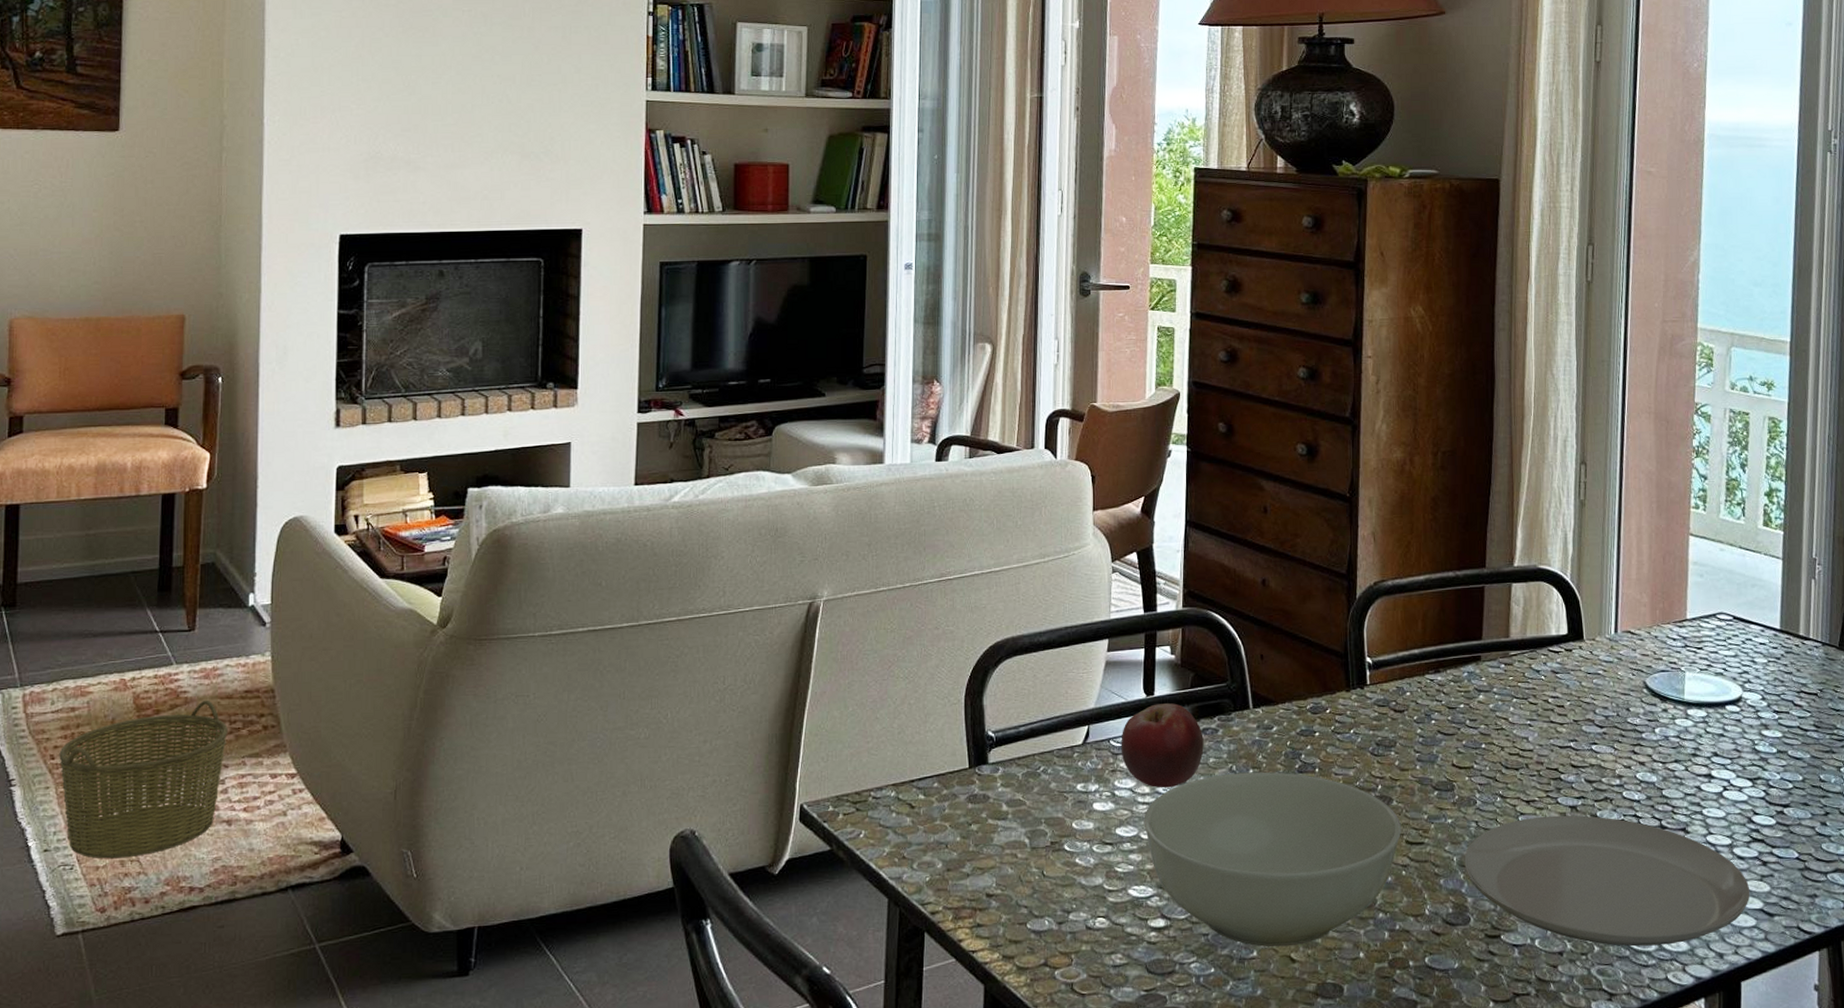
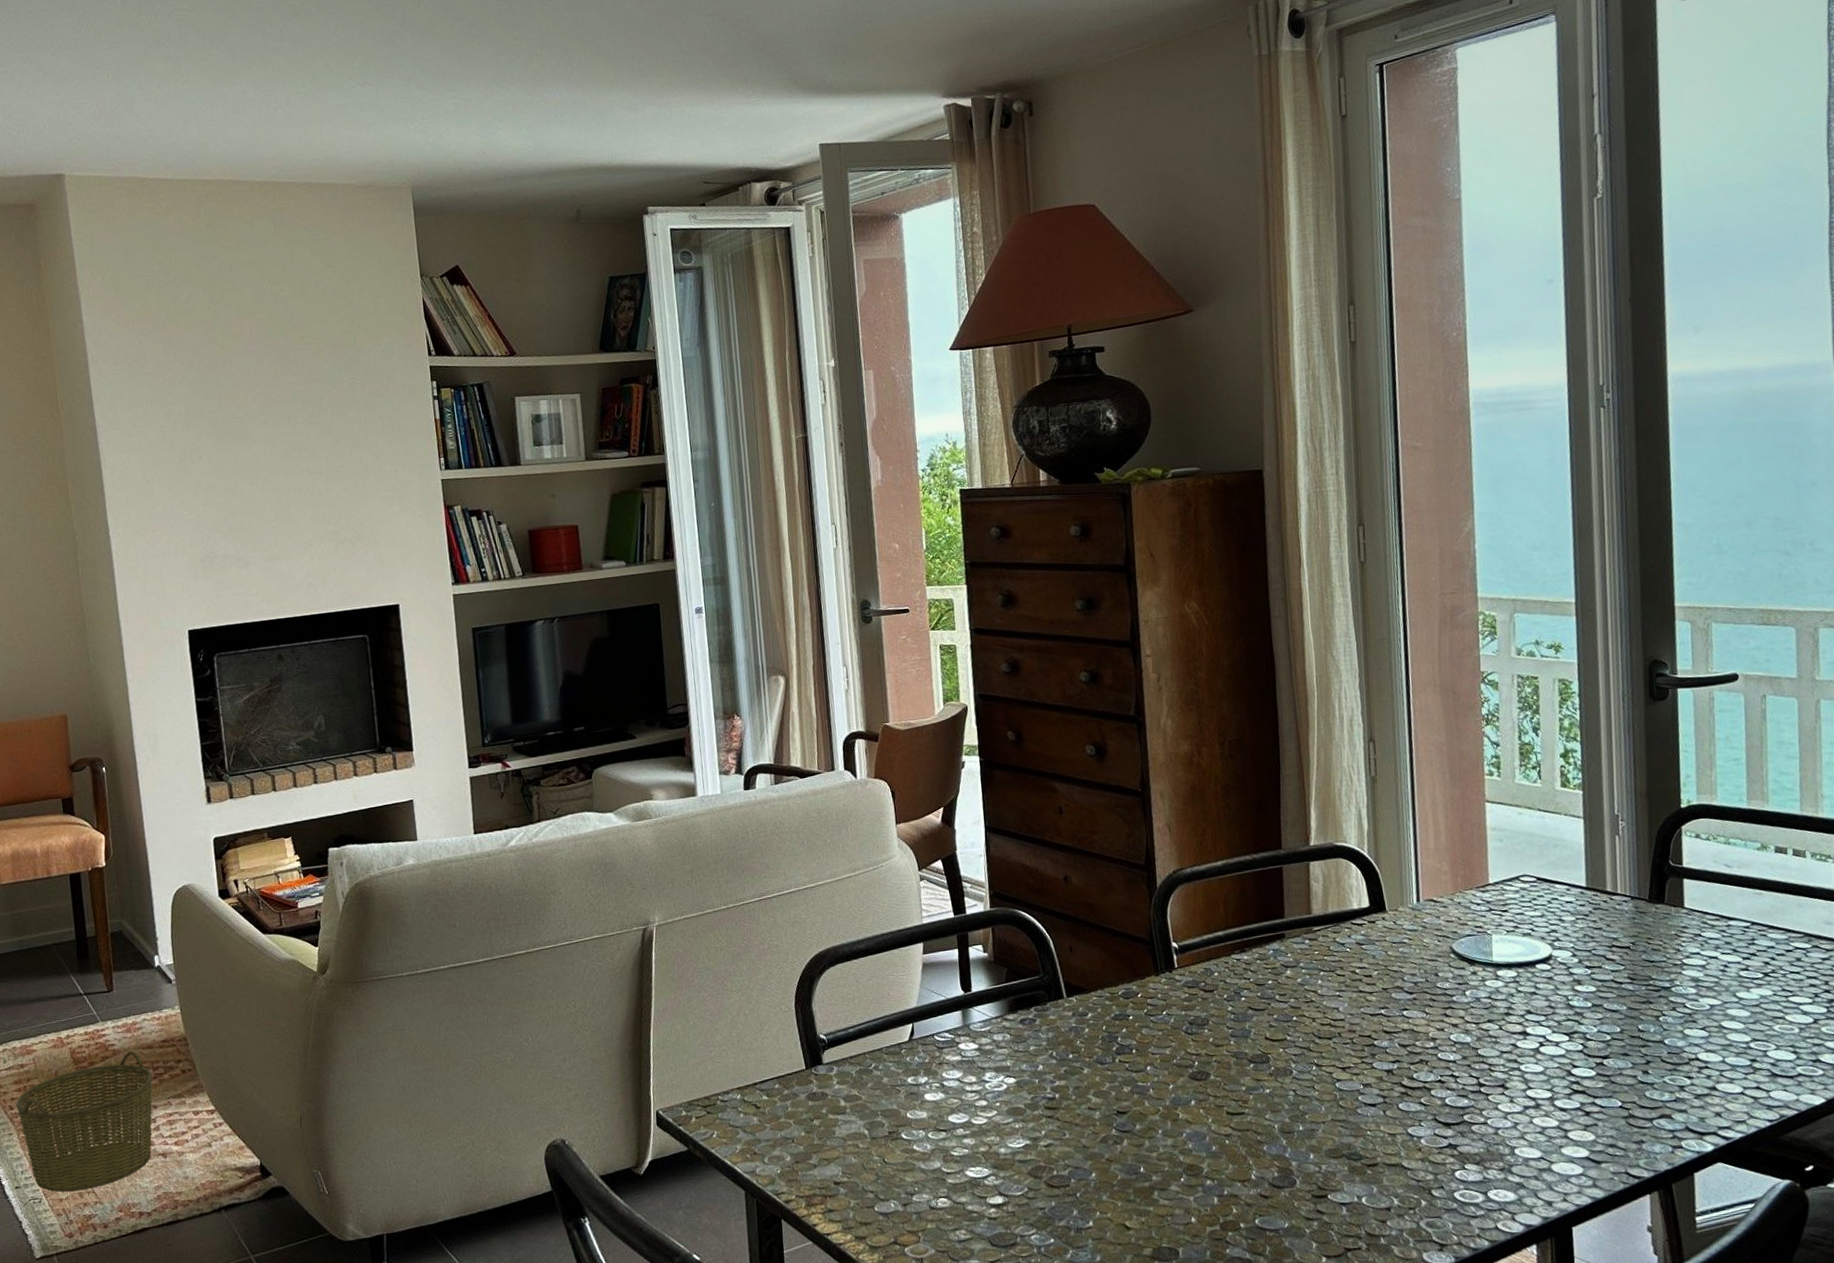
fruit: present [1121,703,1204,788] -> none [944,997,1024,1077]
bowl: present [1143,771,1402,947] -> none [973,1055,1222,1217]
plate: present [1464,815,1750,947] -> none [1285,1078,1575,1200]

